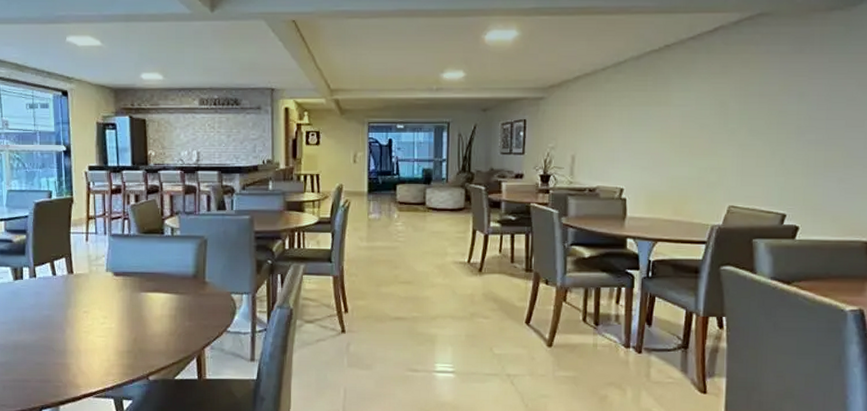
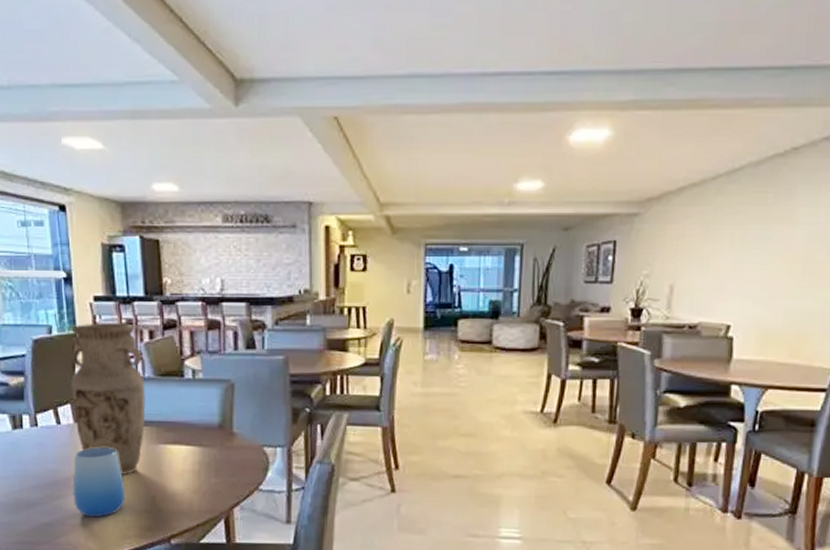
cup: none [64,295,110,357] -> present [72,447,125,518]
vase: none [67,188,130,319] -> present [71,323,146,475]

